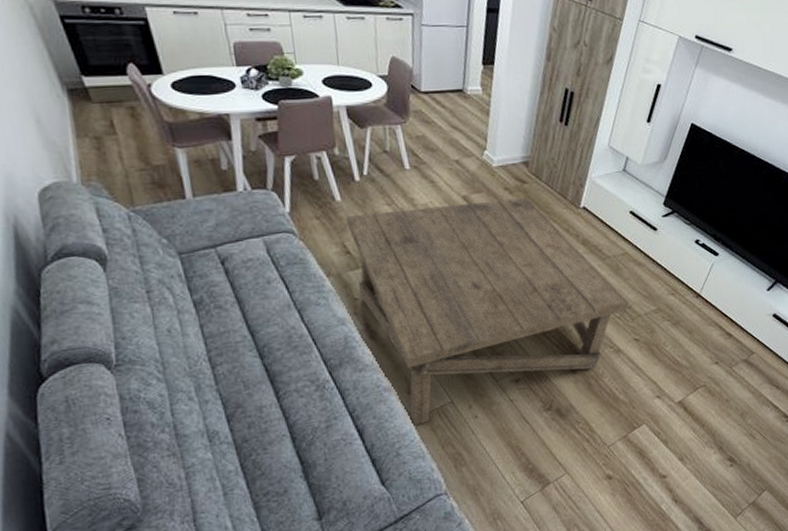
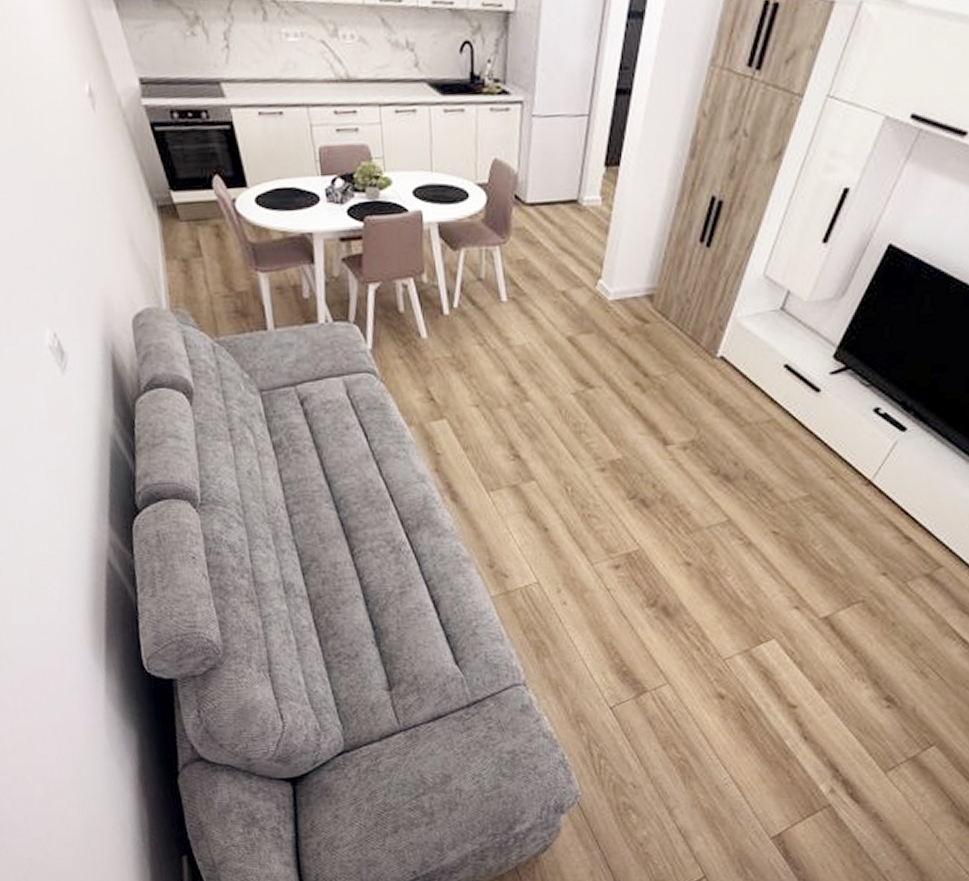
coffee table: present [346,197,629,426] -> none [432,341,770,604]

